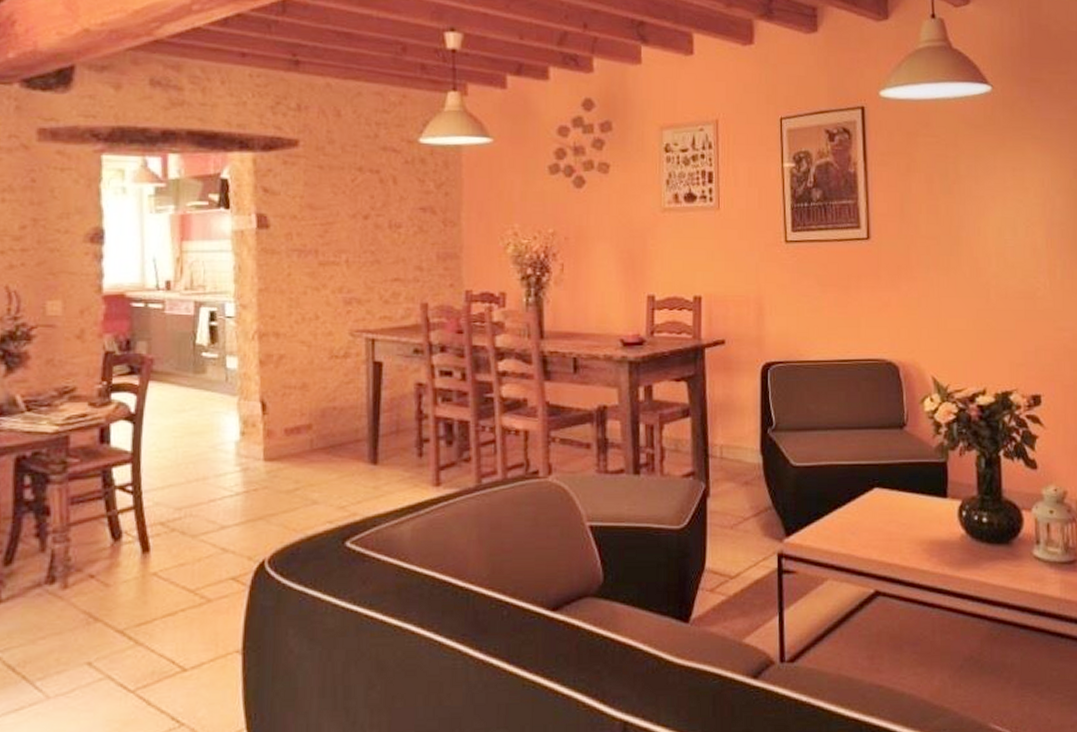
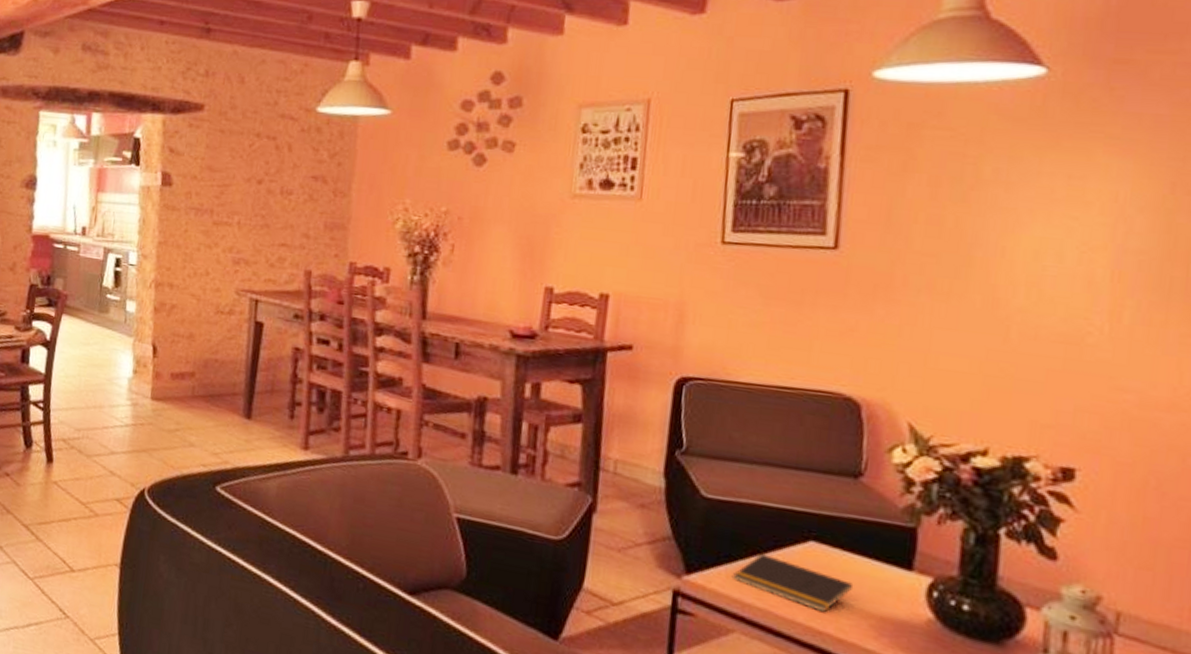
notepad: none [822,507,909,547] -> present [733,554,854,613]

